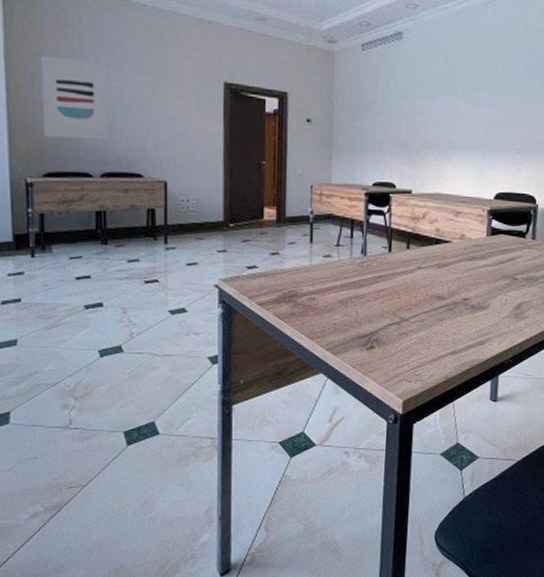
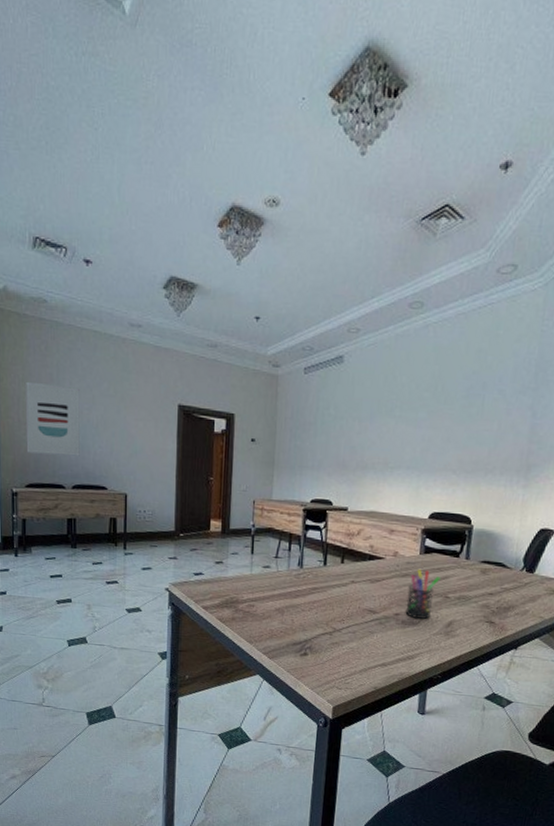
pen holder: none [474,251,508,302] -> present [405,568,441,619]

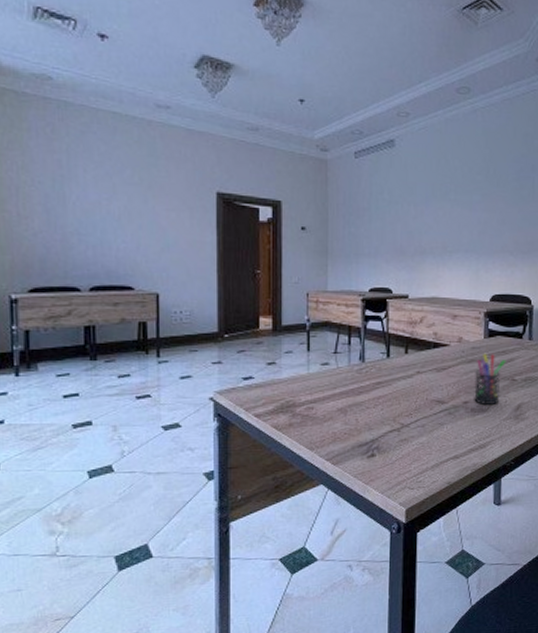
wall art: present [26,381,80,456] -> none [27,168,99,253]

